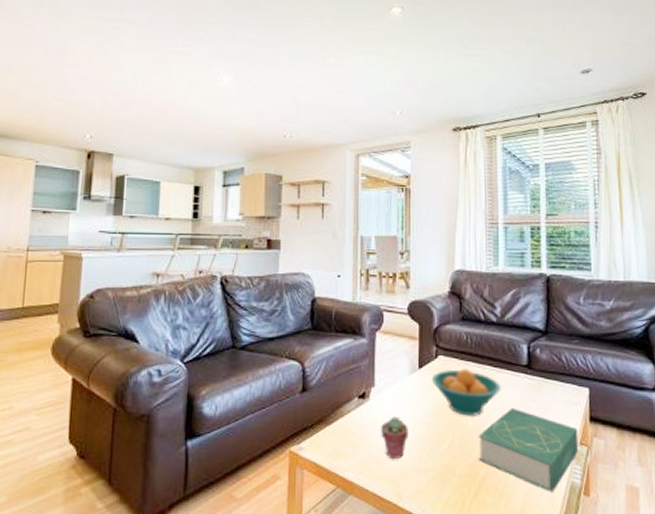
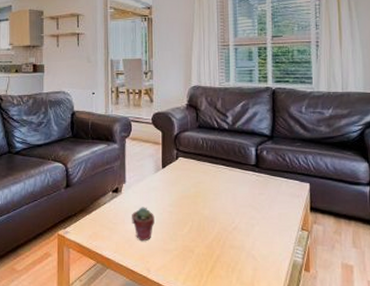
fruit bowl: present [431,369,501,416] -> none [173,168,233,207]
book: present [478,407,579,492] -> none [213,199,300,268]

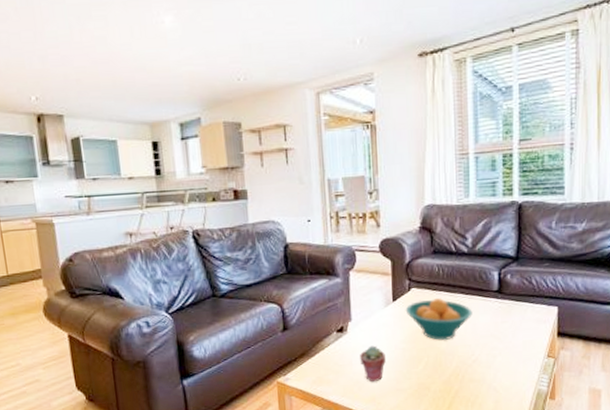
fruit bowl: none [173,168,233,207] -> present [405,298,473,340]

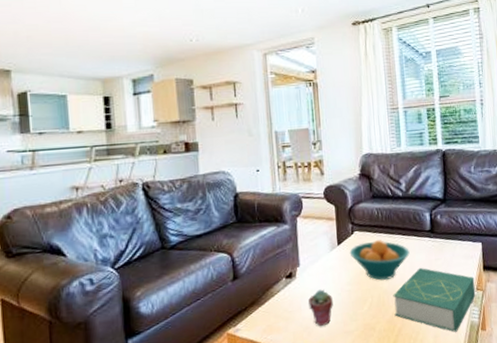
book: none [451,329,546,399] -> present [393,267,476,332]

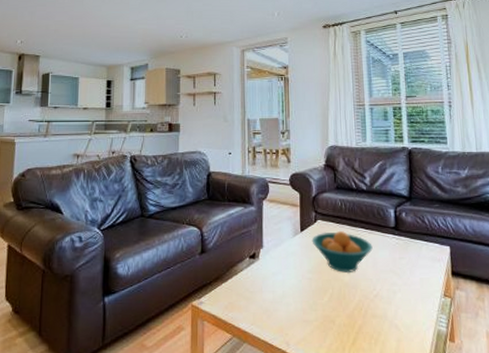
potted succulent: present [308,289,333,326] -> none [270,273,294,311]
book: present [393,267,476,332] -> none [354,264,443,339]

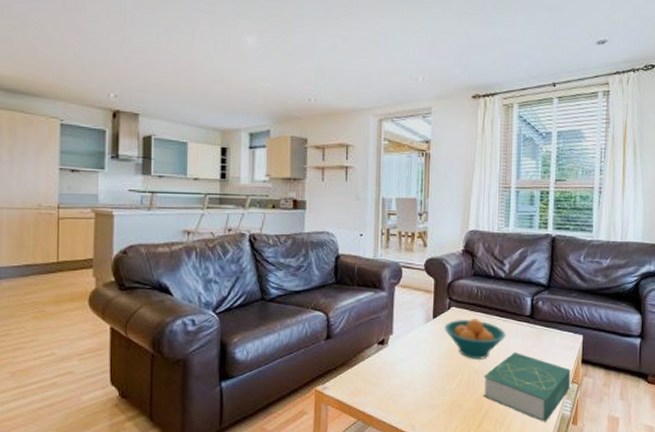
book: none [354,264,443,339] -> present [483,351,571,422]

